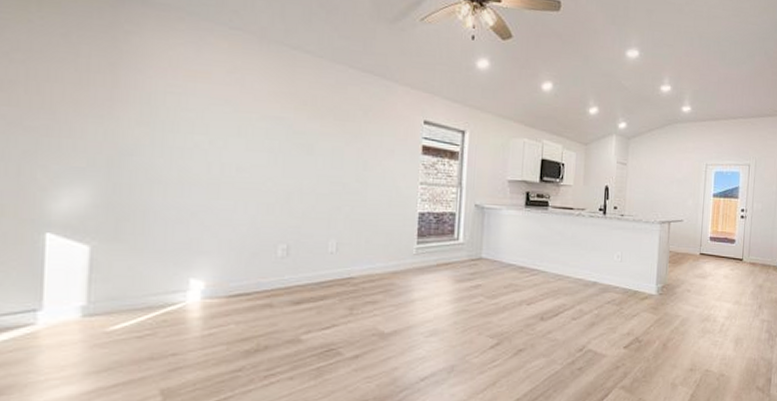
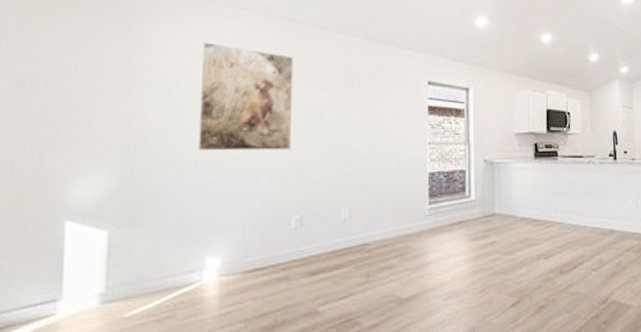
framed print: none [185,60,287,179] -> present [198,42,293,152]

